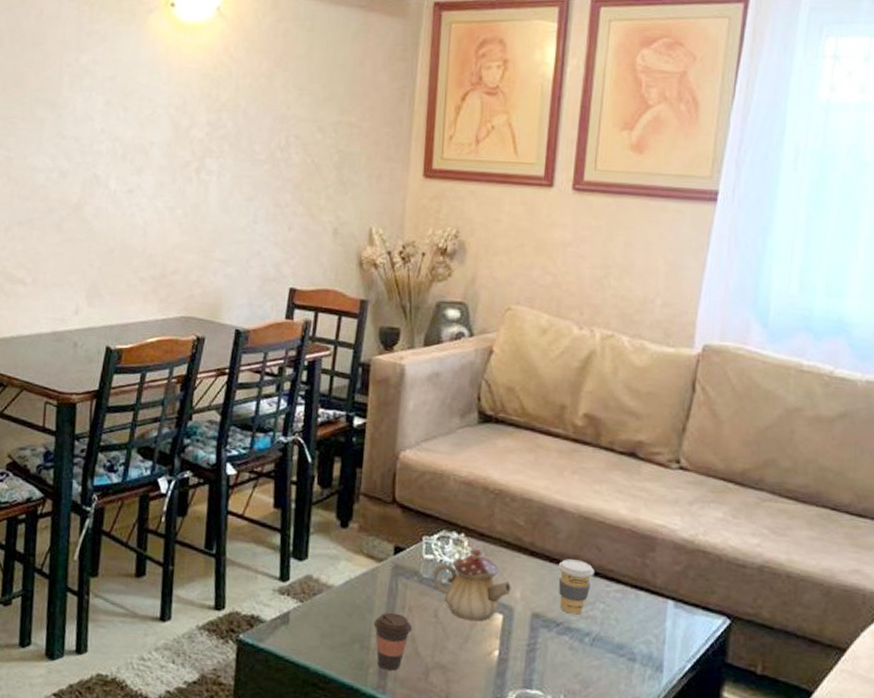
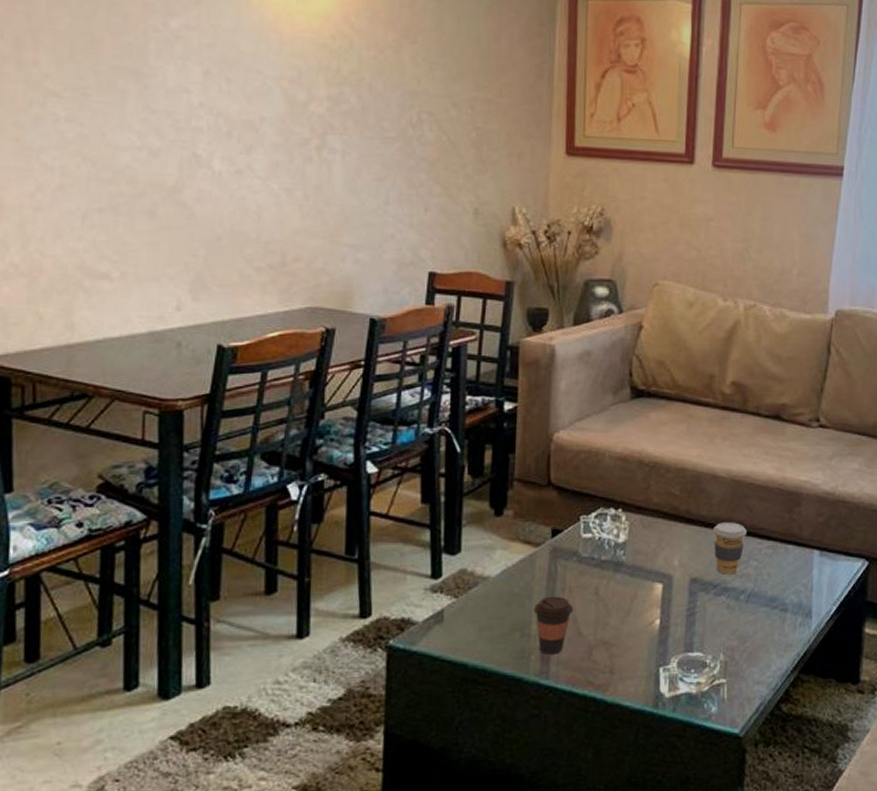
teapot: present [432,549,512,622] -> none [591,523,670,594]

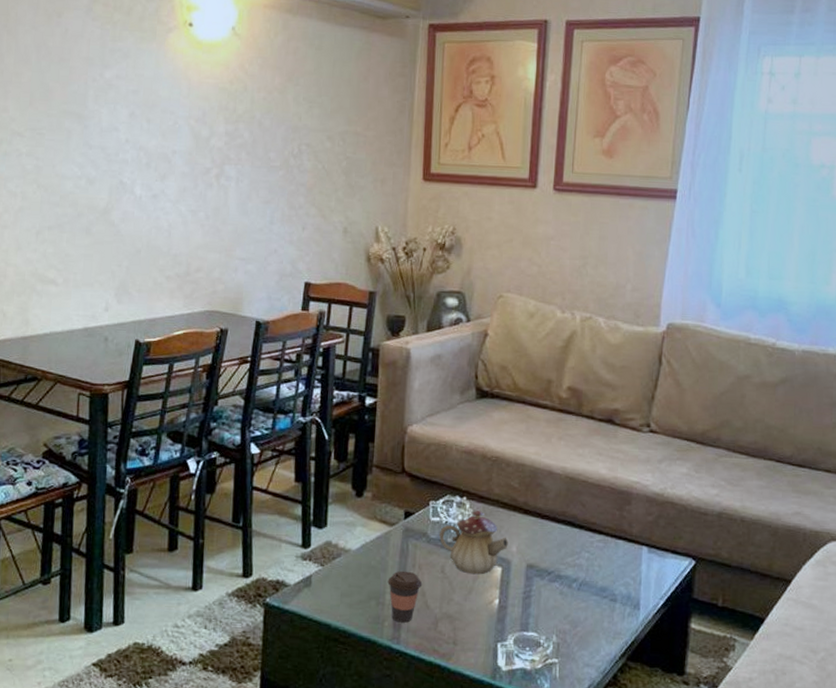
teapot: none [591,523,670,594] -> present [438,511,509,575]
coffee cup: present [713,522,747,575] -> none [548,515,580,564]

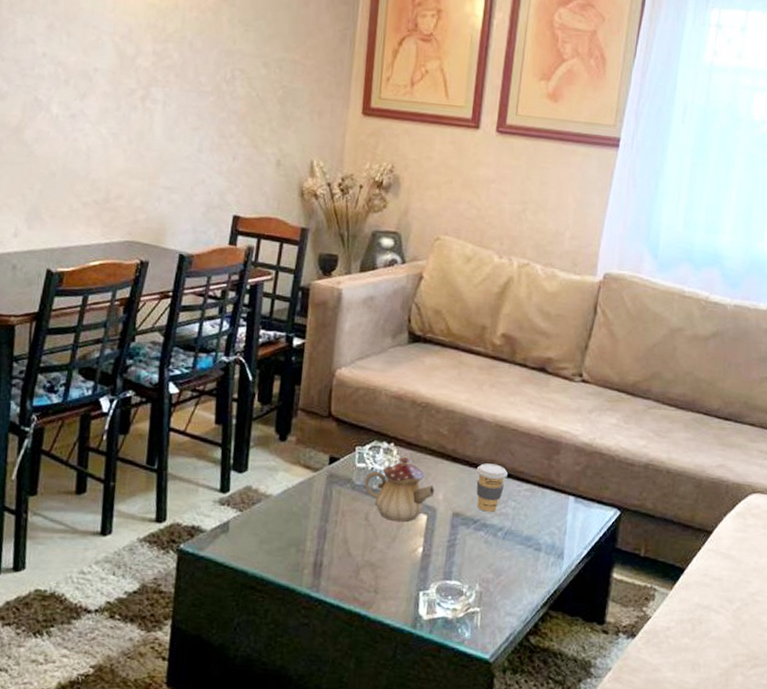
coffee cup: present [387,570,423,623] -> none [309,517,345,571]
coffee cup: none [548,515,580,564] -> present [476,463,508,512]

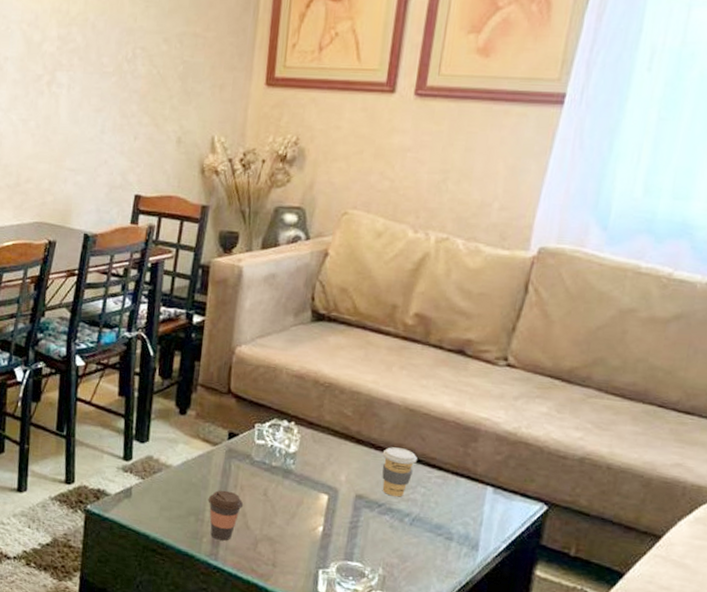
coffee cup: none [309,517,345,571] -> present [208,490,244,541]
teapot: present [364,457,435,522] -> none [263,436,337,501]

